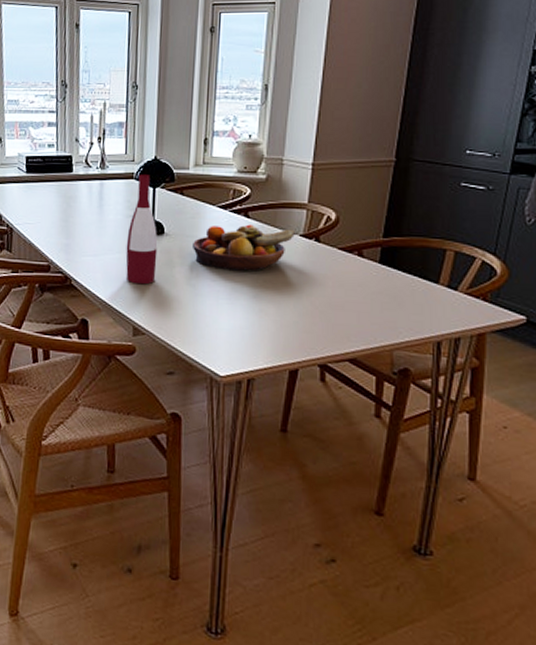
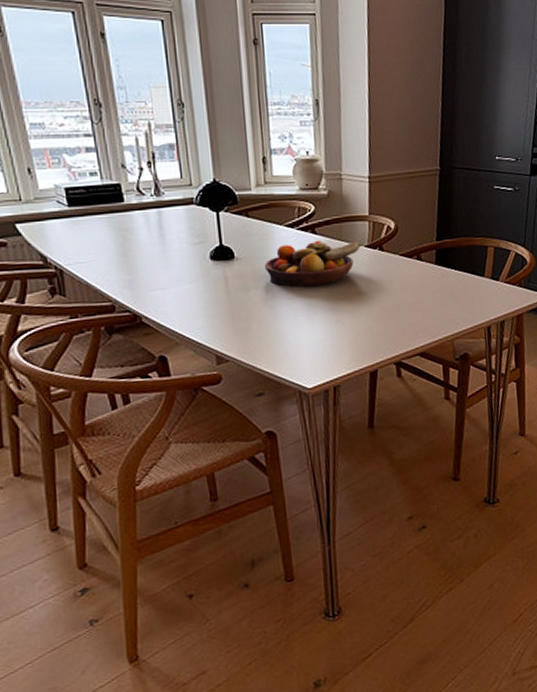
wine bottle: present [125,174,158,285] -> none [195,198,232,313]

